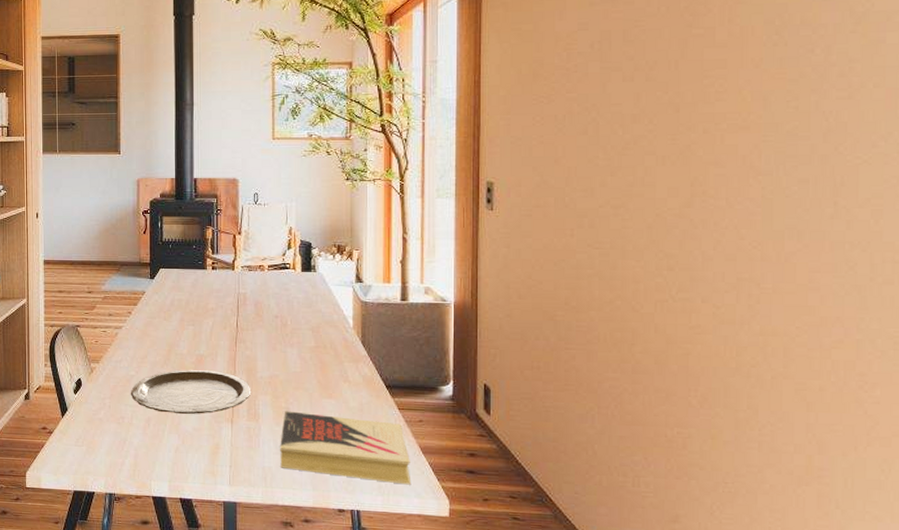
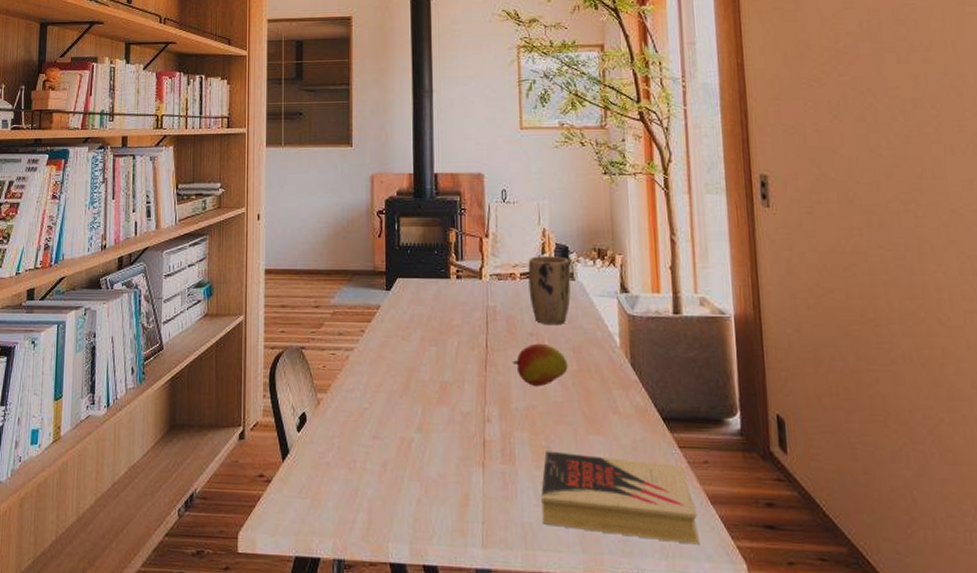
plate: present [130,369,252,414] -> none [363,399,506,456]
fruit: none [259,324,307,360] -> present [512,343,568,387]
plant pot: none [275,251,312,309] -> present [528,256,571,324]

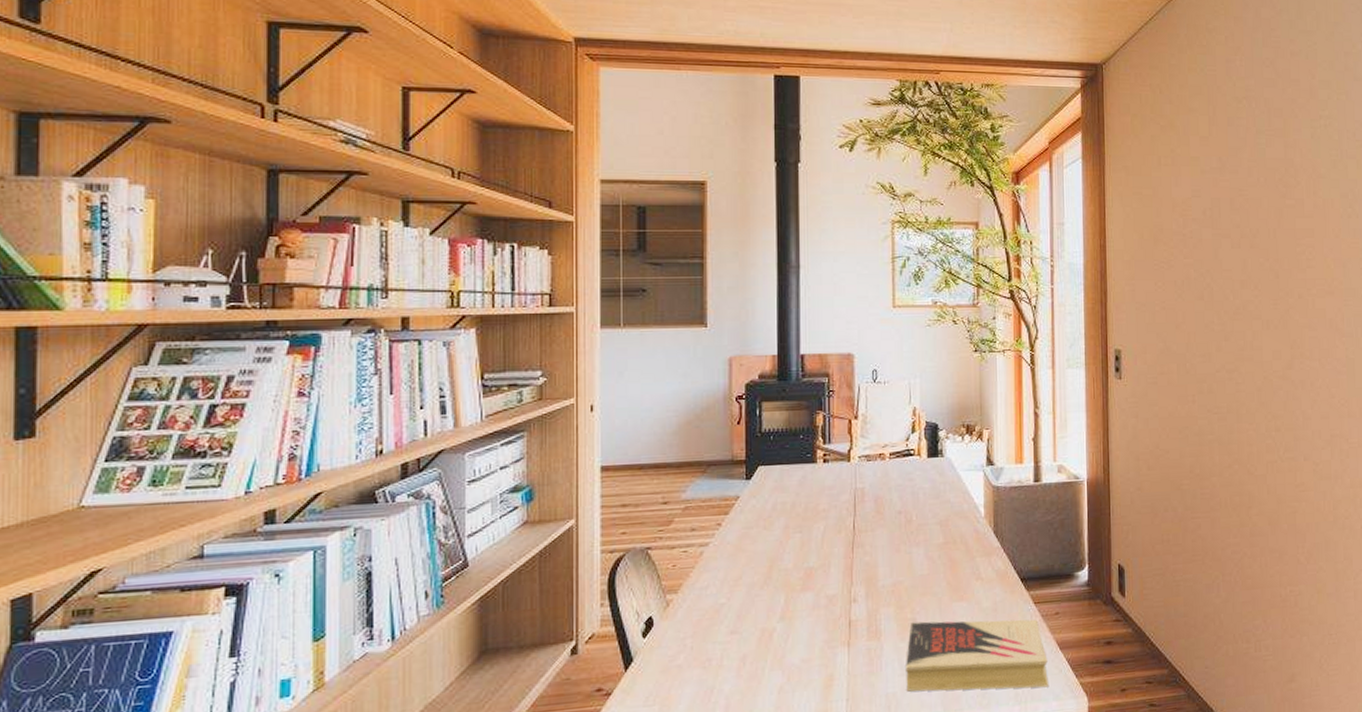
fruit: present [512,343,568,387] -> none [879,520,935,563]
plant pot: present [528,256,571,324] -> none [898,434,939,502]

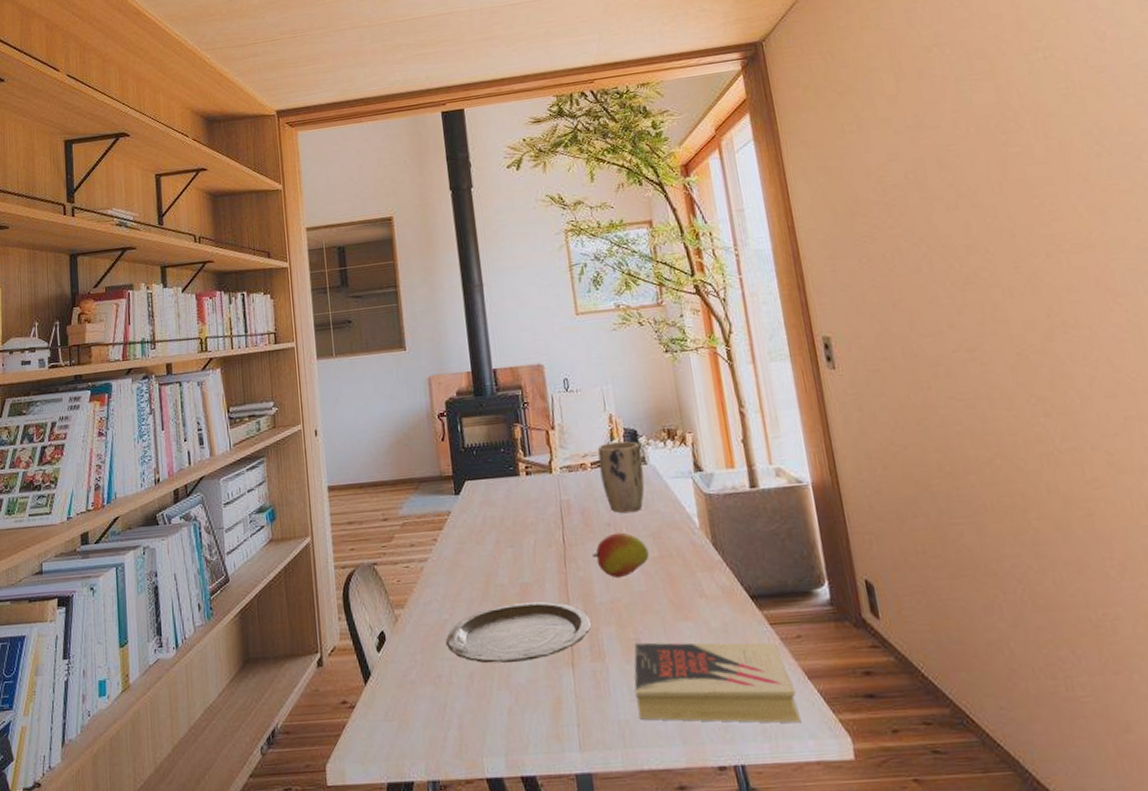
plate: none [720,584,872,646] -> present [445,601,592,664]
fruit: none [879,520,935,563] -> present [591,532,649,579]
plant pot: none [898,434,939,502] -> present [597,441,645,513]

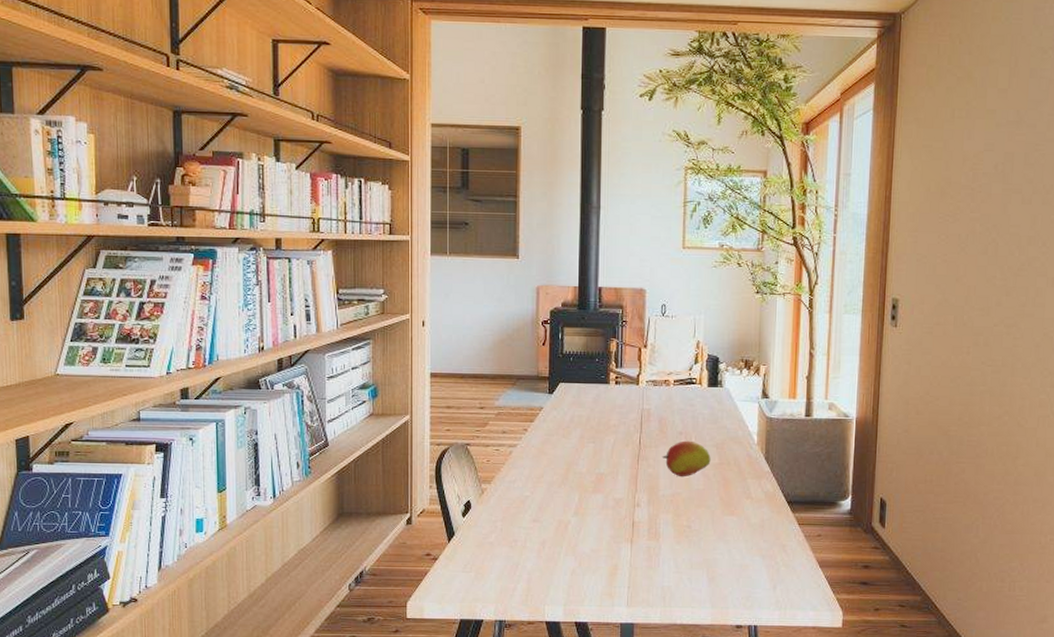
plate: present [445,601,592,664] -> none [524,488,653,535]
plant pot: present [597,441,645,513] -> none [681,365,719,425]
book: present [634,642,802,724] -> none [680,529,808,598]

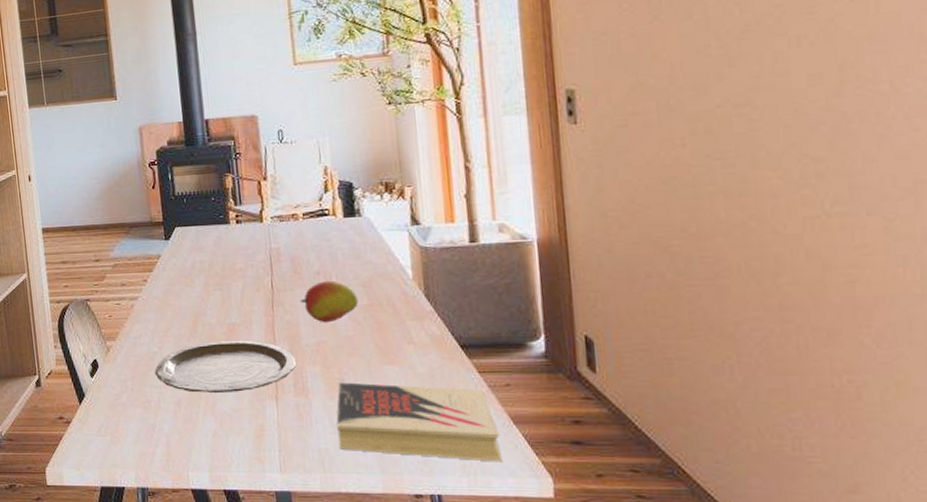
plate: none [524,488,653,535] -> present [154,340,297,393]
book: none [680,529,808,598] -> present [336,382,503,462]

